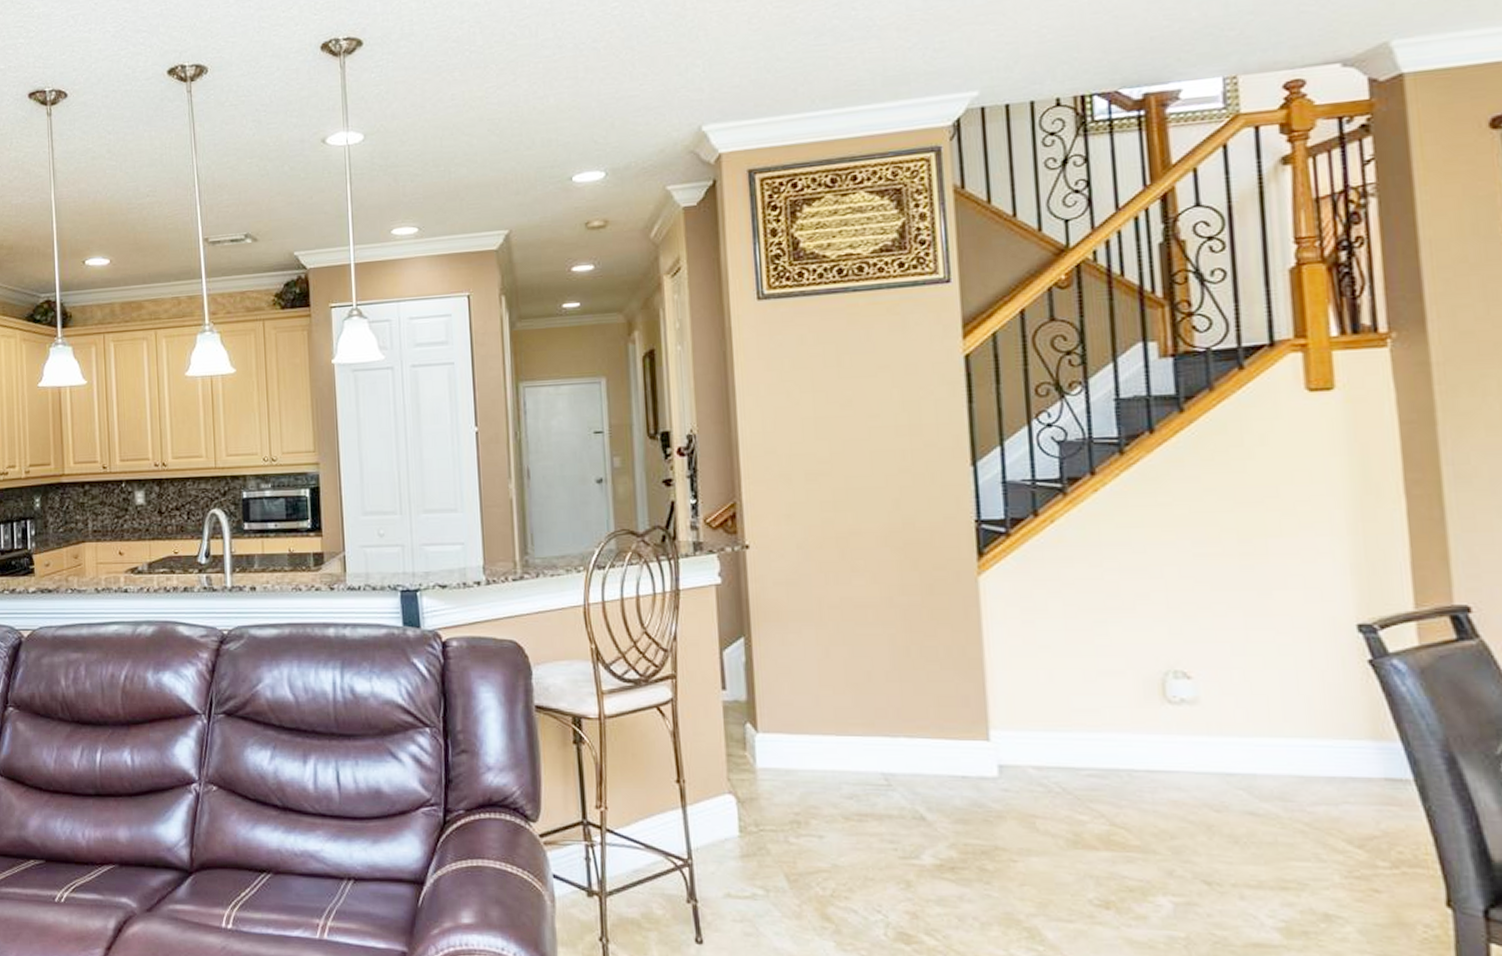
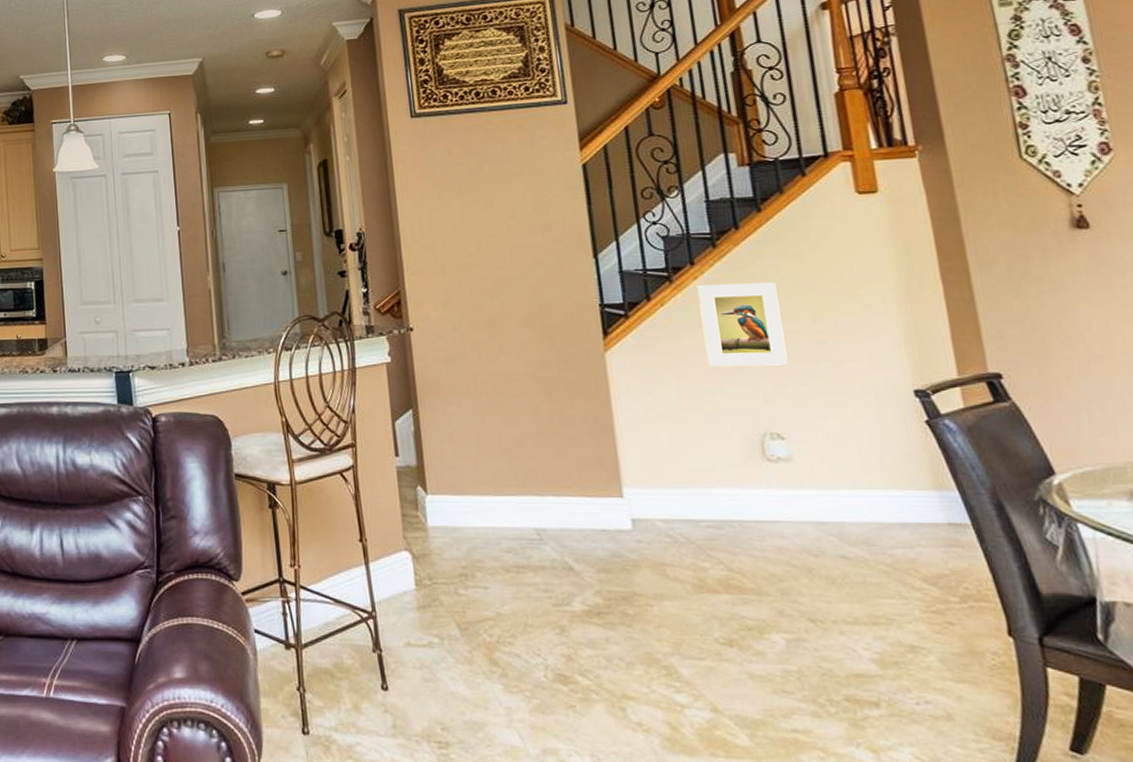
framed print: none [1096,496,1203,595] -> present [697,282,788,367]

